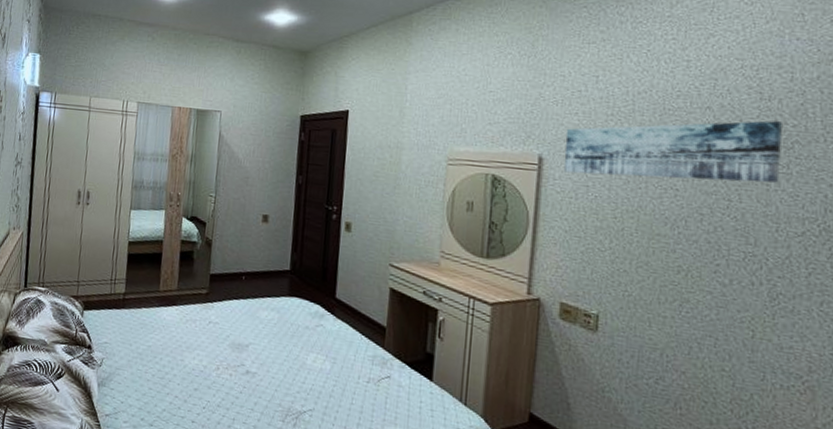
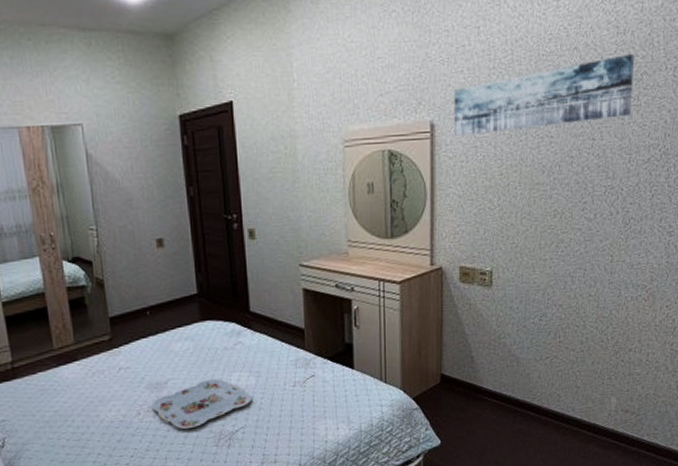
serving tray: none [230,352,325,397] -> present [152,378,252,430]

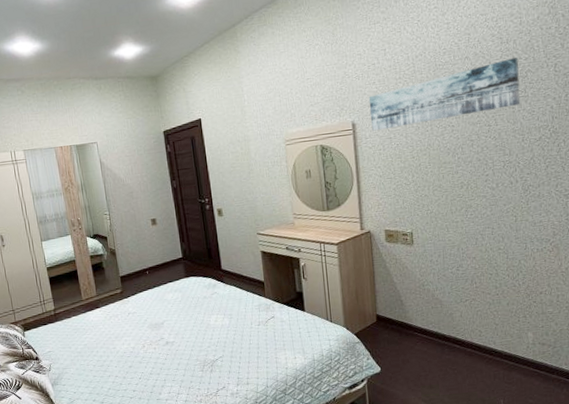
serving tray: present [152,378,252,430] -> none [153,320,227,359]

